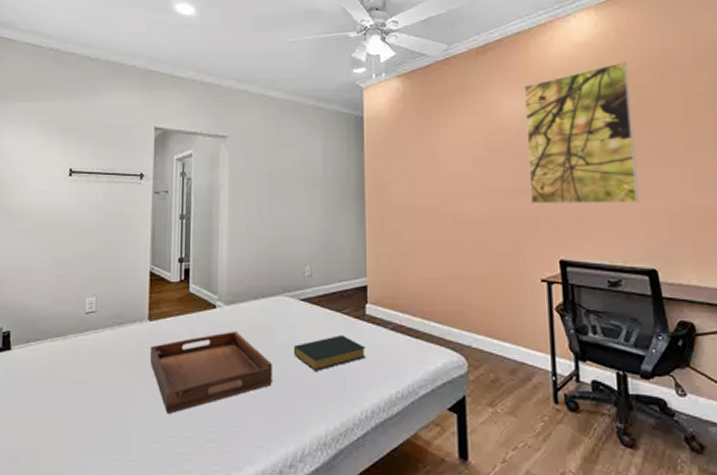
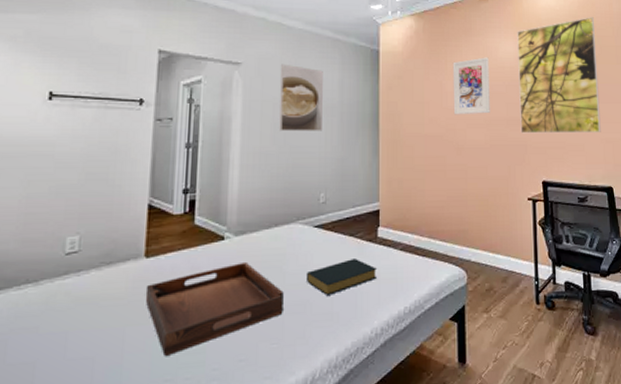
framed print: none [264,135,306,203] -> present [279,63,323,131]
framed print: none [445,118,492,184] -> present [452,57,490,115]

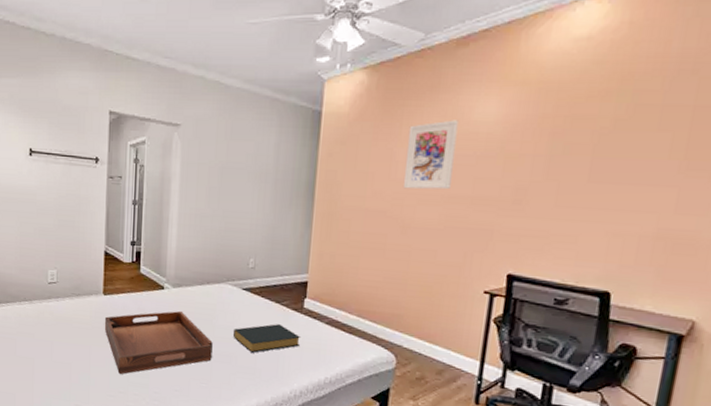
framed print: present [279,63,323,131] -> none [214,125,259,198]
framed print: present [517,17,601,134] -> none [488,62,633,223]

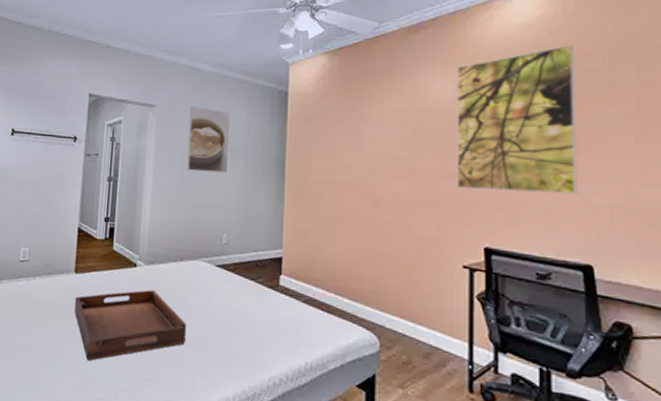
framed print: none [214,125,259,198] -> present [187,105,230,173]
hardback book: present [232,324,300,353] -> none [206,303,277,335]
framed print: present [402,120,459,190] -> none [370,98,417,164]
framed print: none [488,62,633,223] -> present [456,45,578,194]

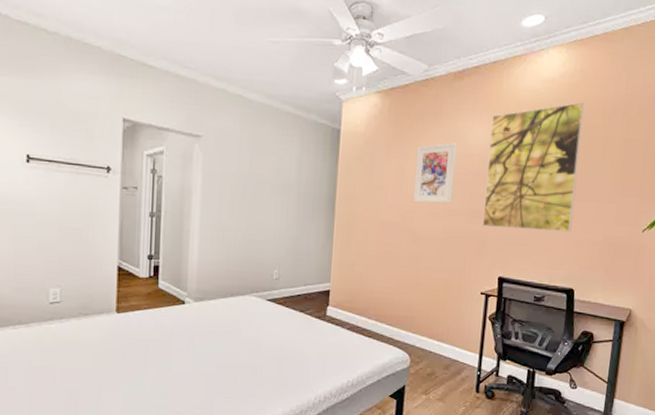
serving tray: present [74,289,186,361] -> none [117,325,237,396]
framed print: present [187,105,230,173] -> none [237,138,282,210]
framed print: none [370,98,417,164] -> present [412,142,457,204]

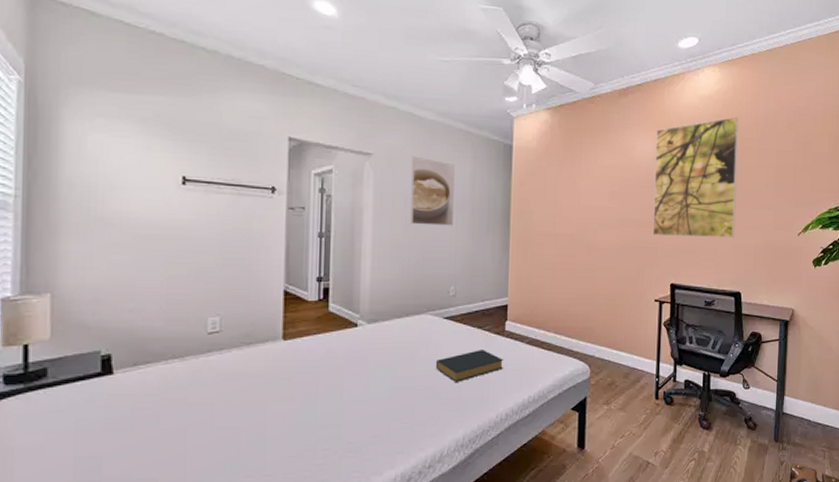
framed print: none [237,138,282,210] -> present [410,156,455,226]
hardback book: none [257,333,323,363] -> present [435,350,503,382]
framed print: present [412,142,457,204] -> none [585,156,625,215]

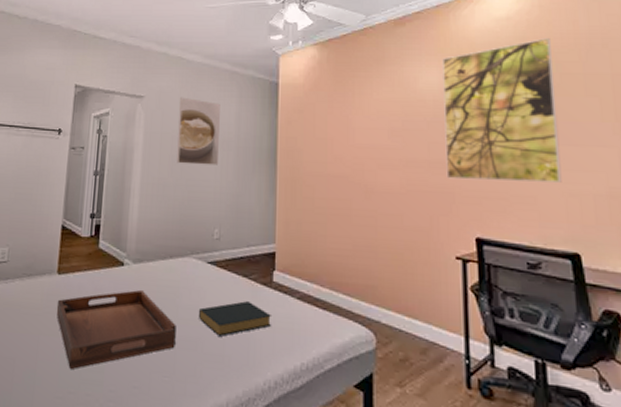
serving tray: none [284,347,414,429] -> present [56,289,176,369]

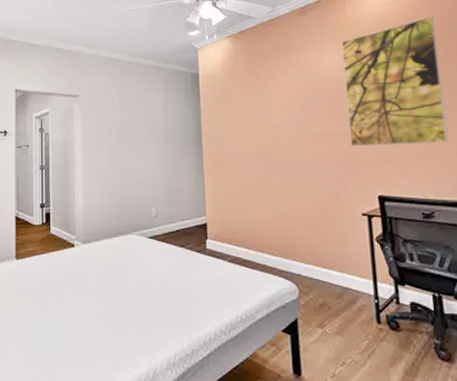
serving tray: present [56,289,176,369] -> none [17,266,126,340]
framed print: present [177,97,220,166] -> none [112,93,150,153]
hardback book: present [198,301,271,336] -> none [143,268,207,300]

